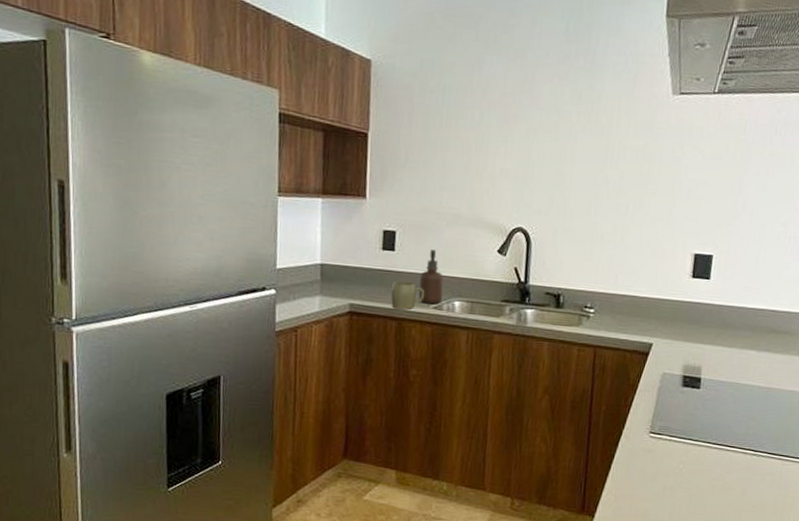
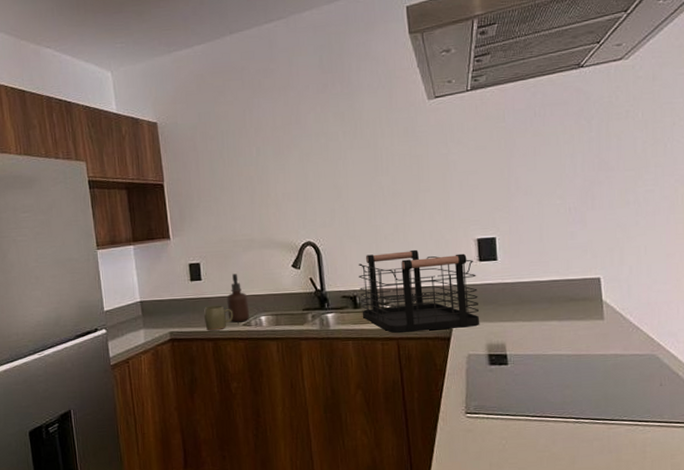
dish rack: none [563,252,687,345] -> present [358,249,480,334]

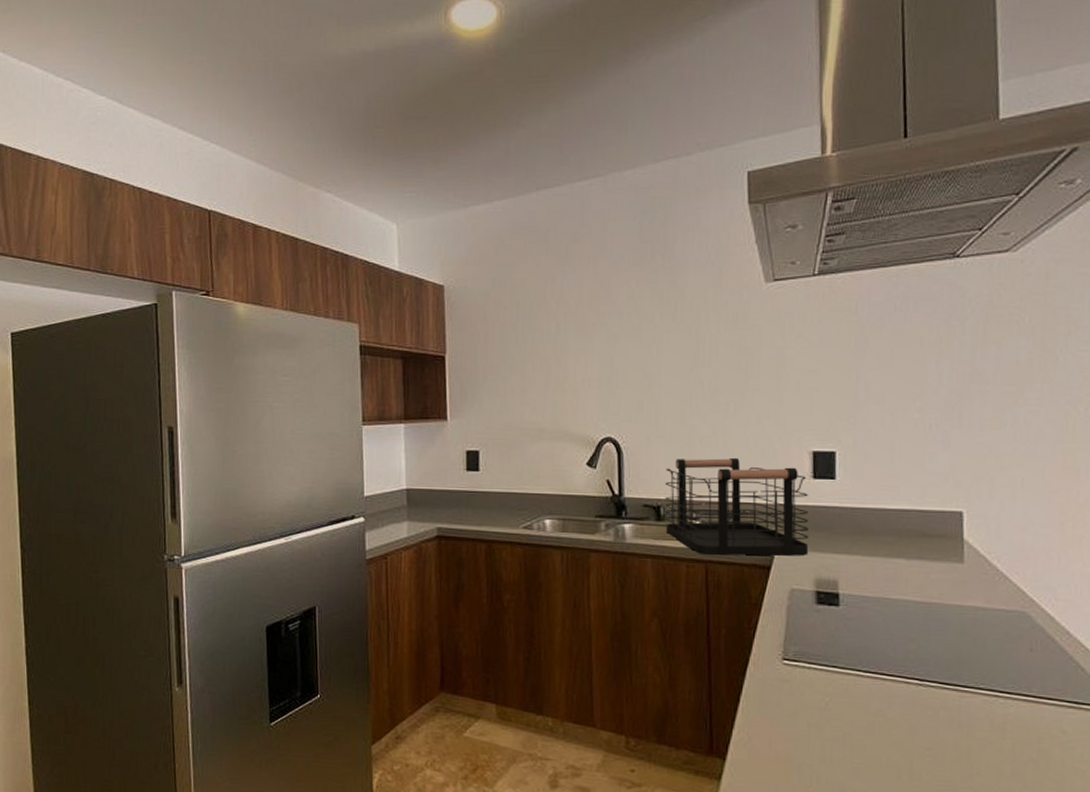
mug: present [204,305,234,331] -> none [479,501,513,531]
soap dispenser: present [227,274,250,323] -> none [506,467,533,524]

